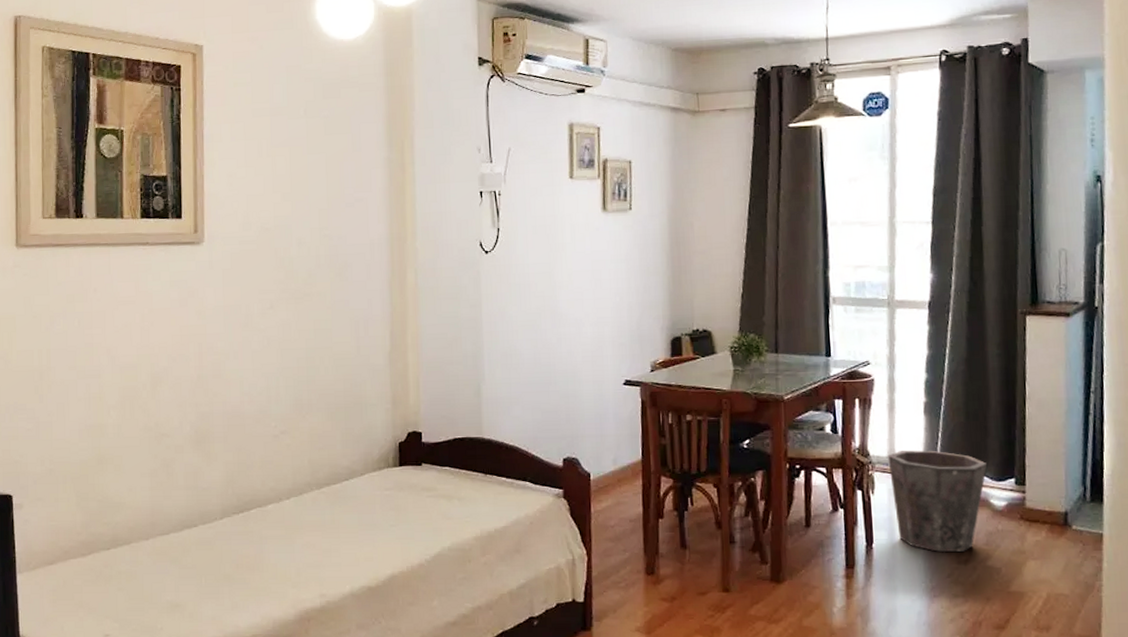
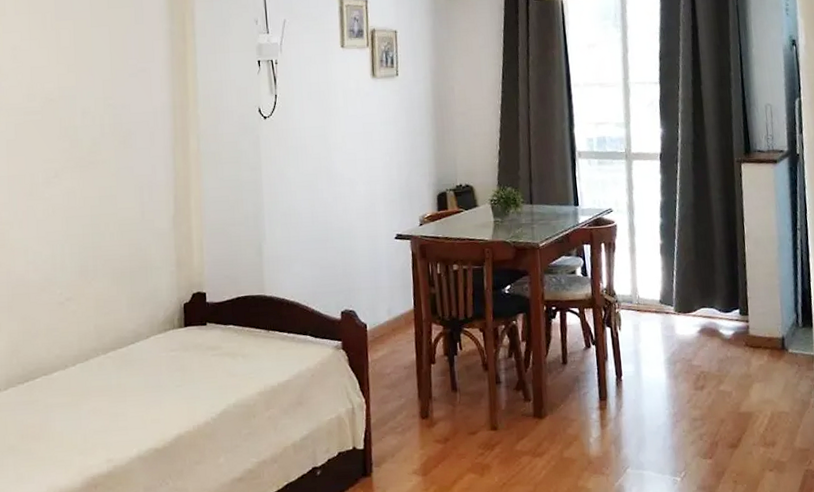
waste bin: present [887,450,988,552] -> none [631,287,716,380]

